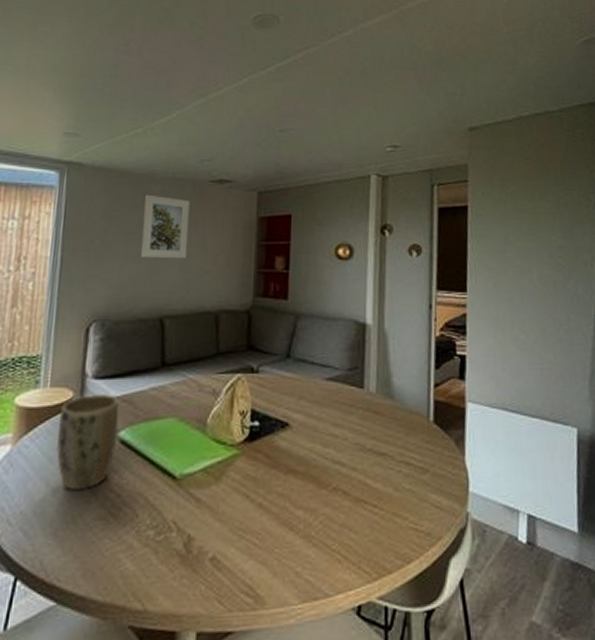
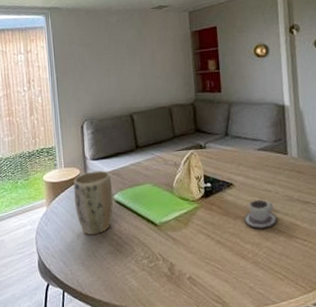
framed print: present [141,194,191,258] -> none [106,24,143,72]
cup: none [298,447,343,488] -> present [244,199,278,228]

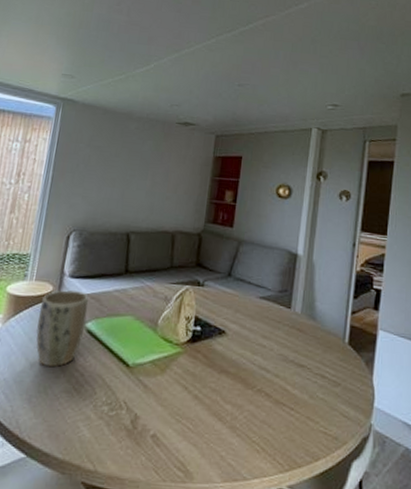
cup: present [244,199,278,228] -> none [229,354,267,389]

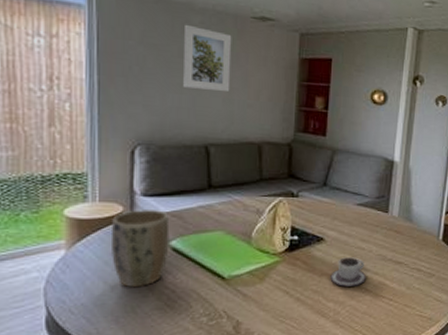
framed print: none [116,130,160,185] -> present [183,24,232,91]
cup: none [229,354,267,389] -> present [330,257,367,287]

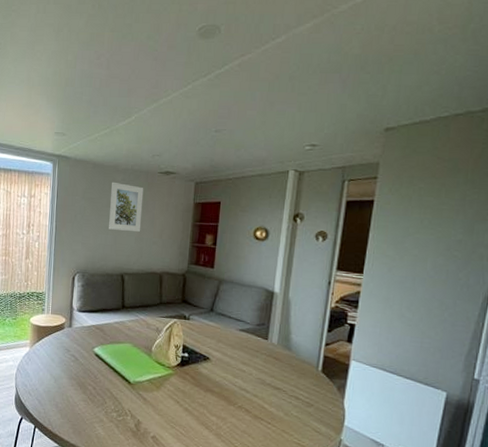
plant pot: present [112,210,170,288] -> none [56,322,95,382]
cup: present [330,257,367,287] -> none [214,377,247,405]

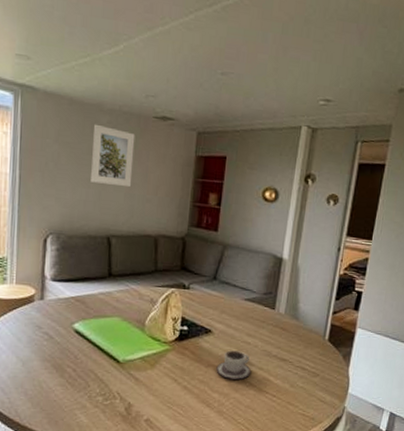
cup: none [214,377,247,405] -> present [216,350,252,380]

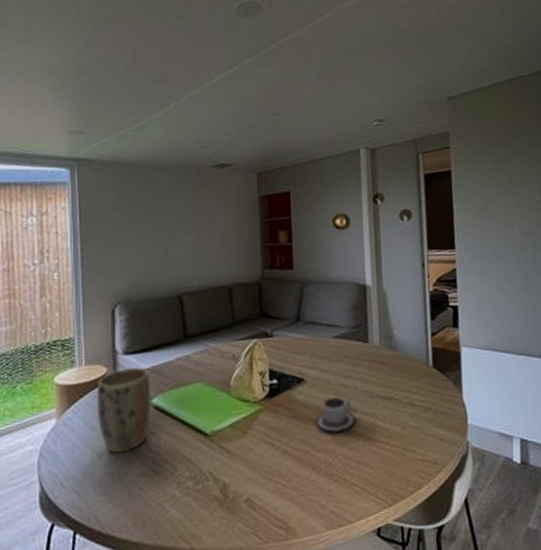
plant pot: none [24,293,74,364] -> present [97,367,151,454]
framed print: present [91,124,136,187] -> none [152,183,198,242]

